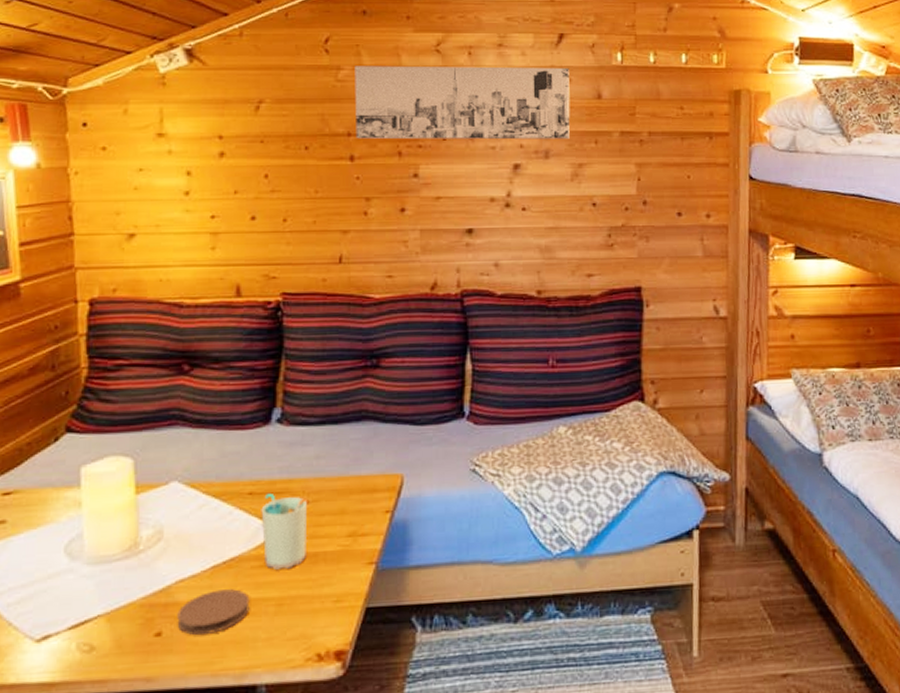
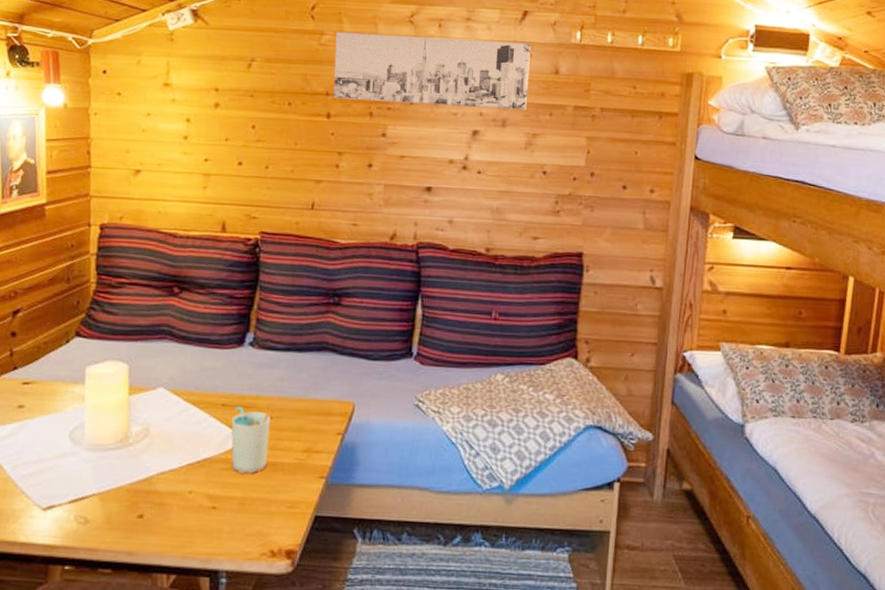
coaster: present [177,589,250,635] -> none [156,485,218,521]

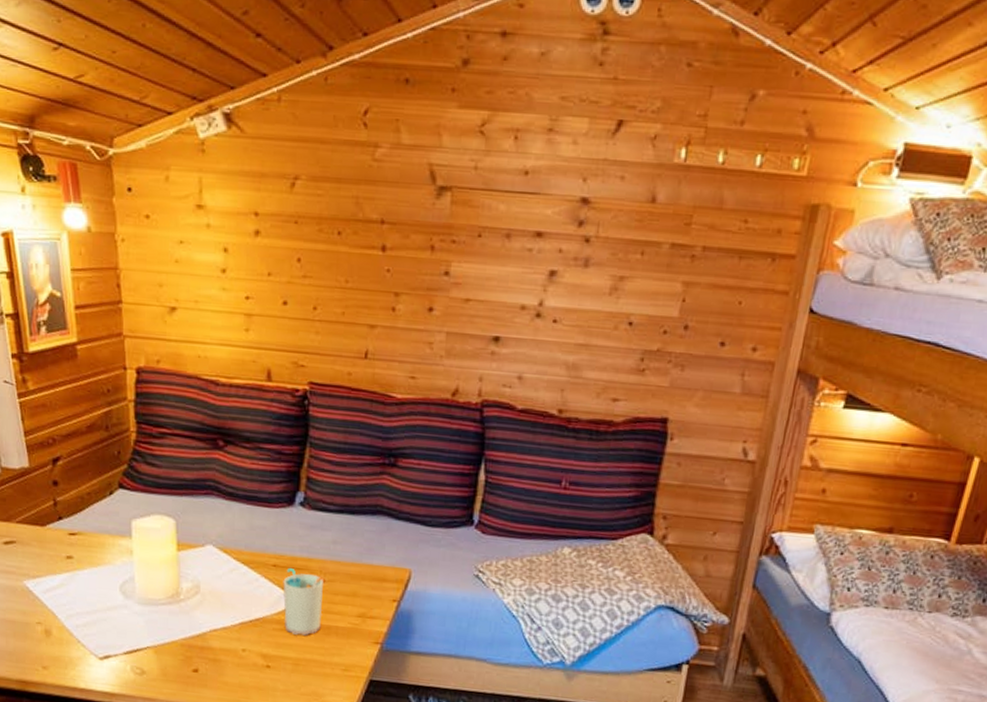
wall art: present [333,32,531,110] -> none [389,144,624,247]

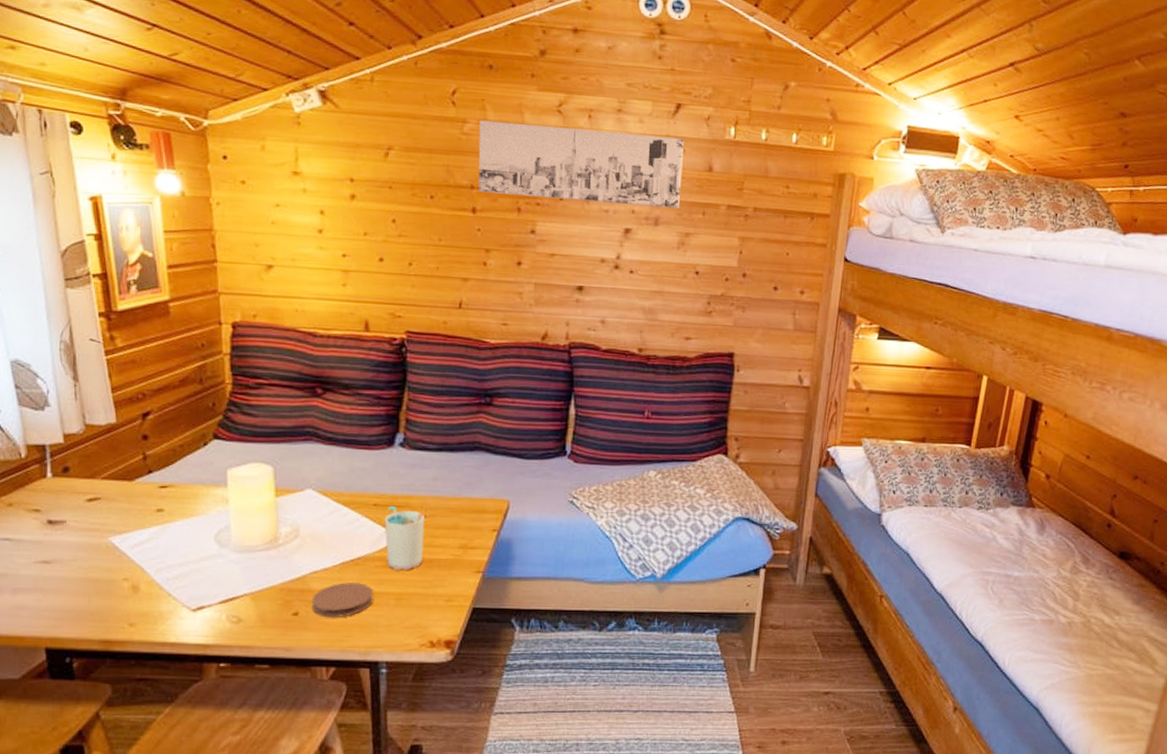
coaster: none [211,643,271,678] -> present [311,582,374,617]
wall art: none [389,144,624,247] -> present [478,120,684,208]

